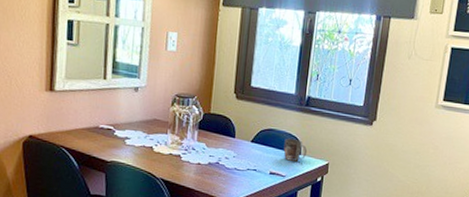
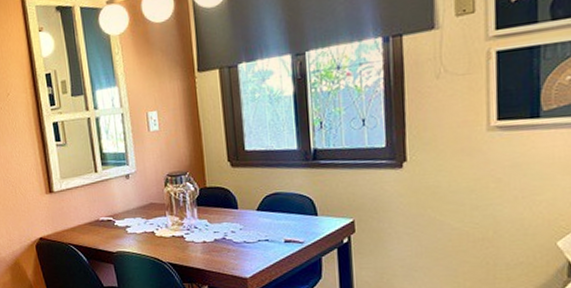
mug: present [283,139,307,161] -> none [295,199,324,225]

